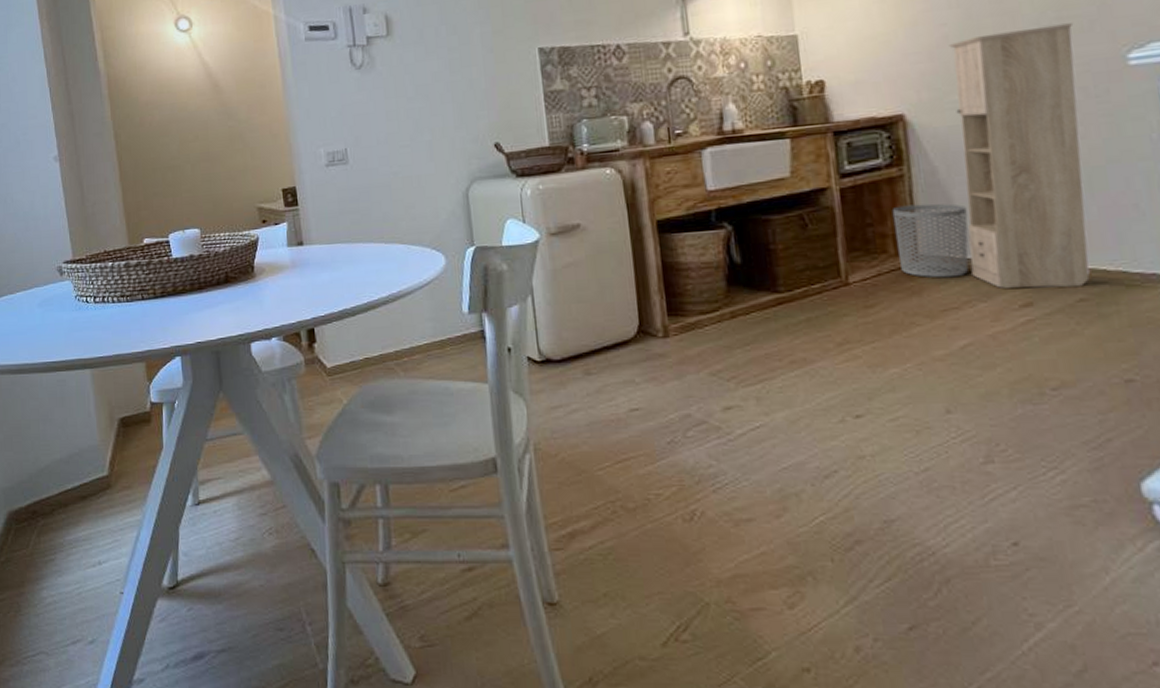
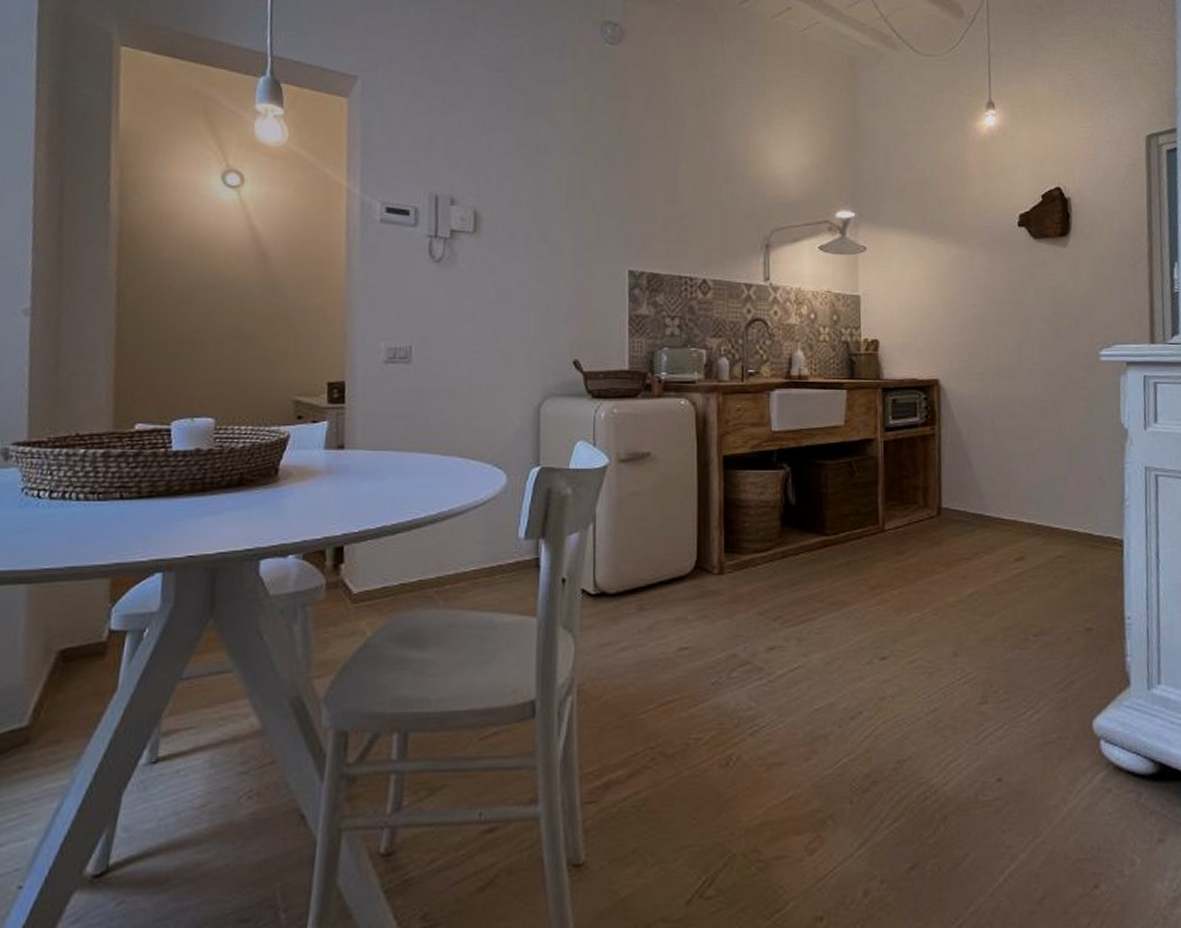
waste bin: present [892,203,969,278] -> none [923,461,981,530]
storage cabinet: present [948,23,1090,288] -> none [976,319,1066,545]

